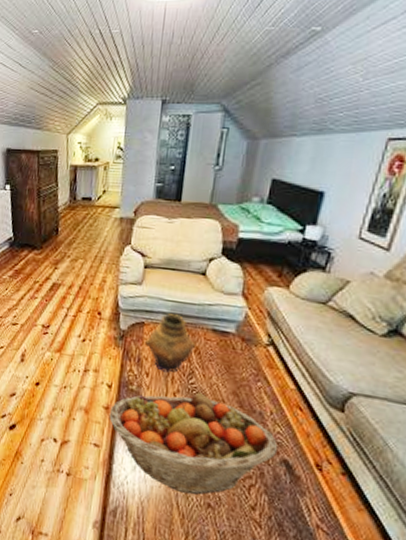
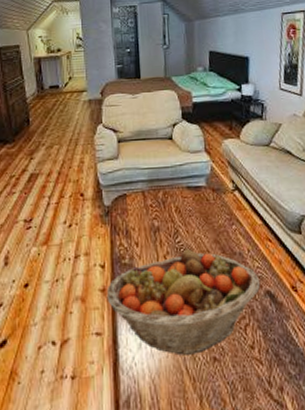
vase: present [144,313,196,373] -> none [129,180,176,238]

